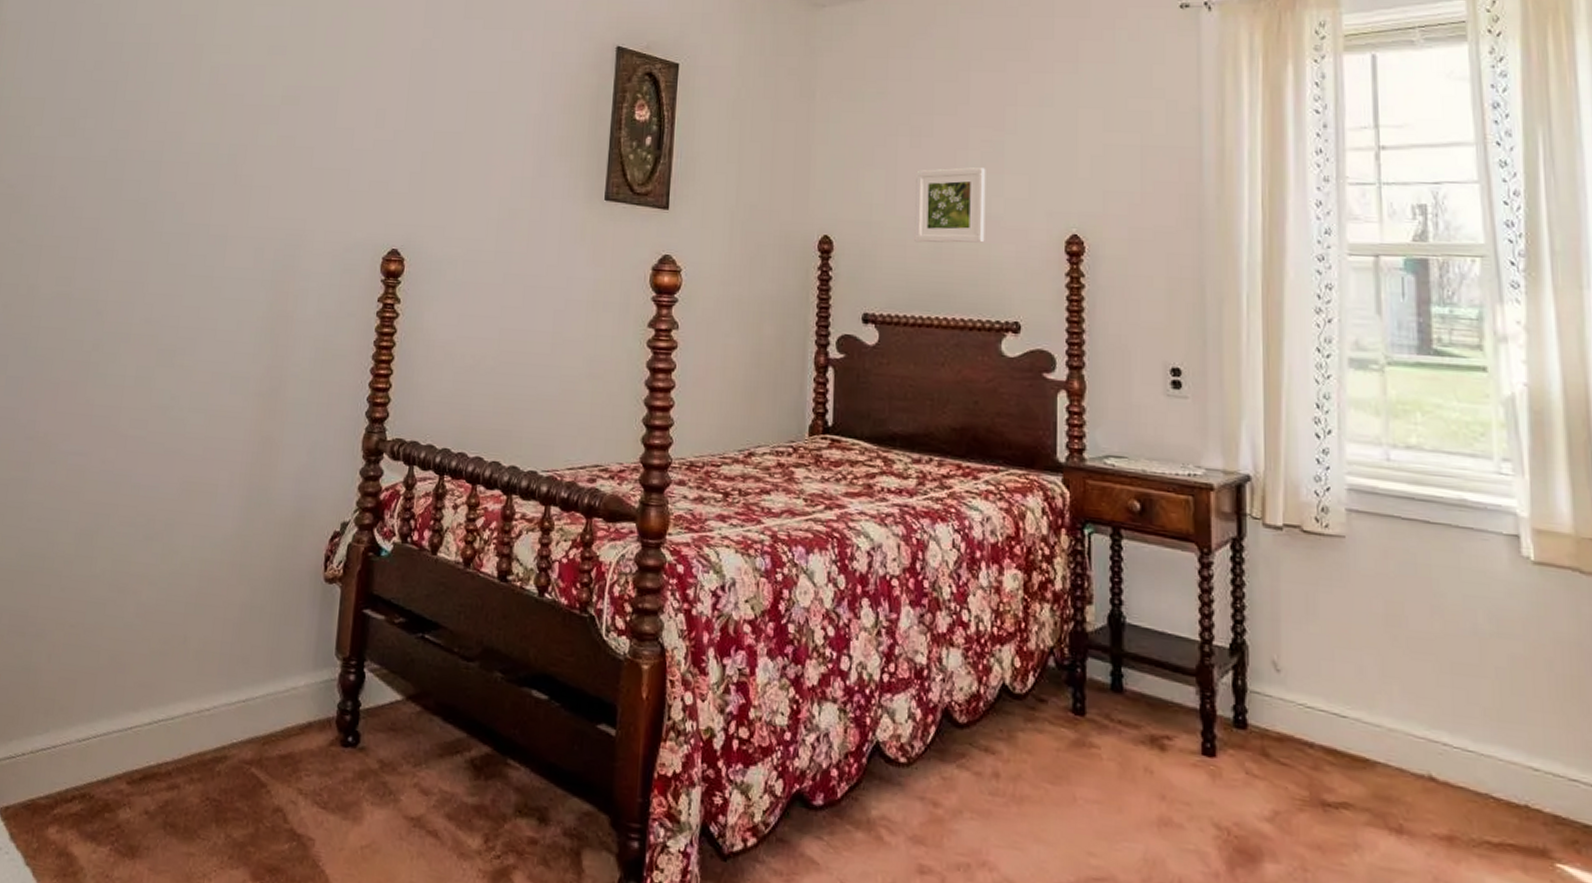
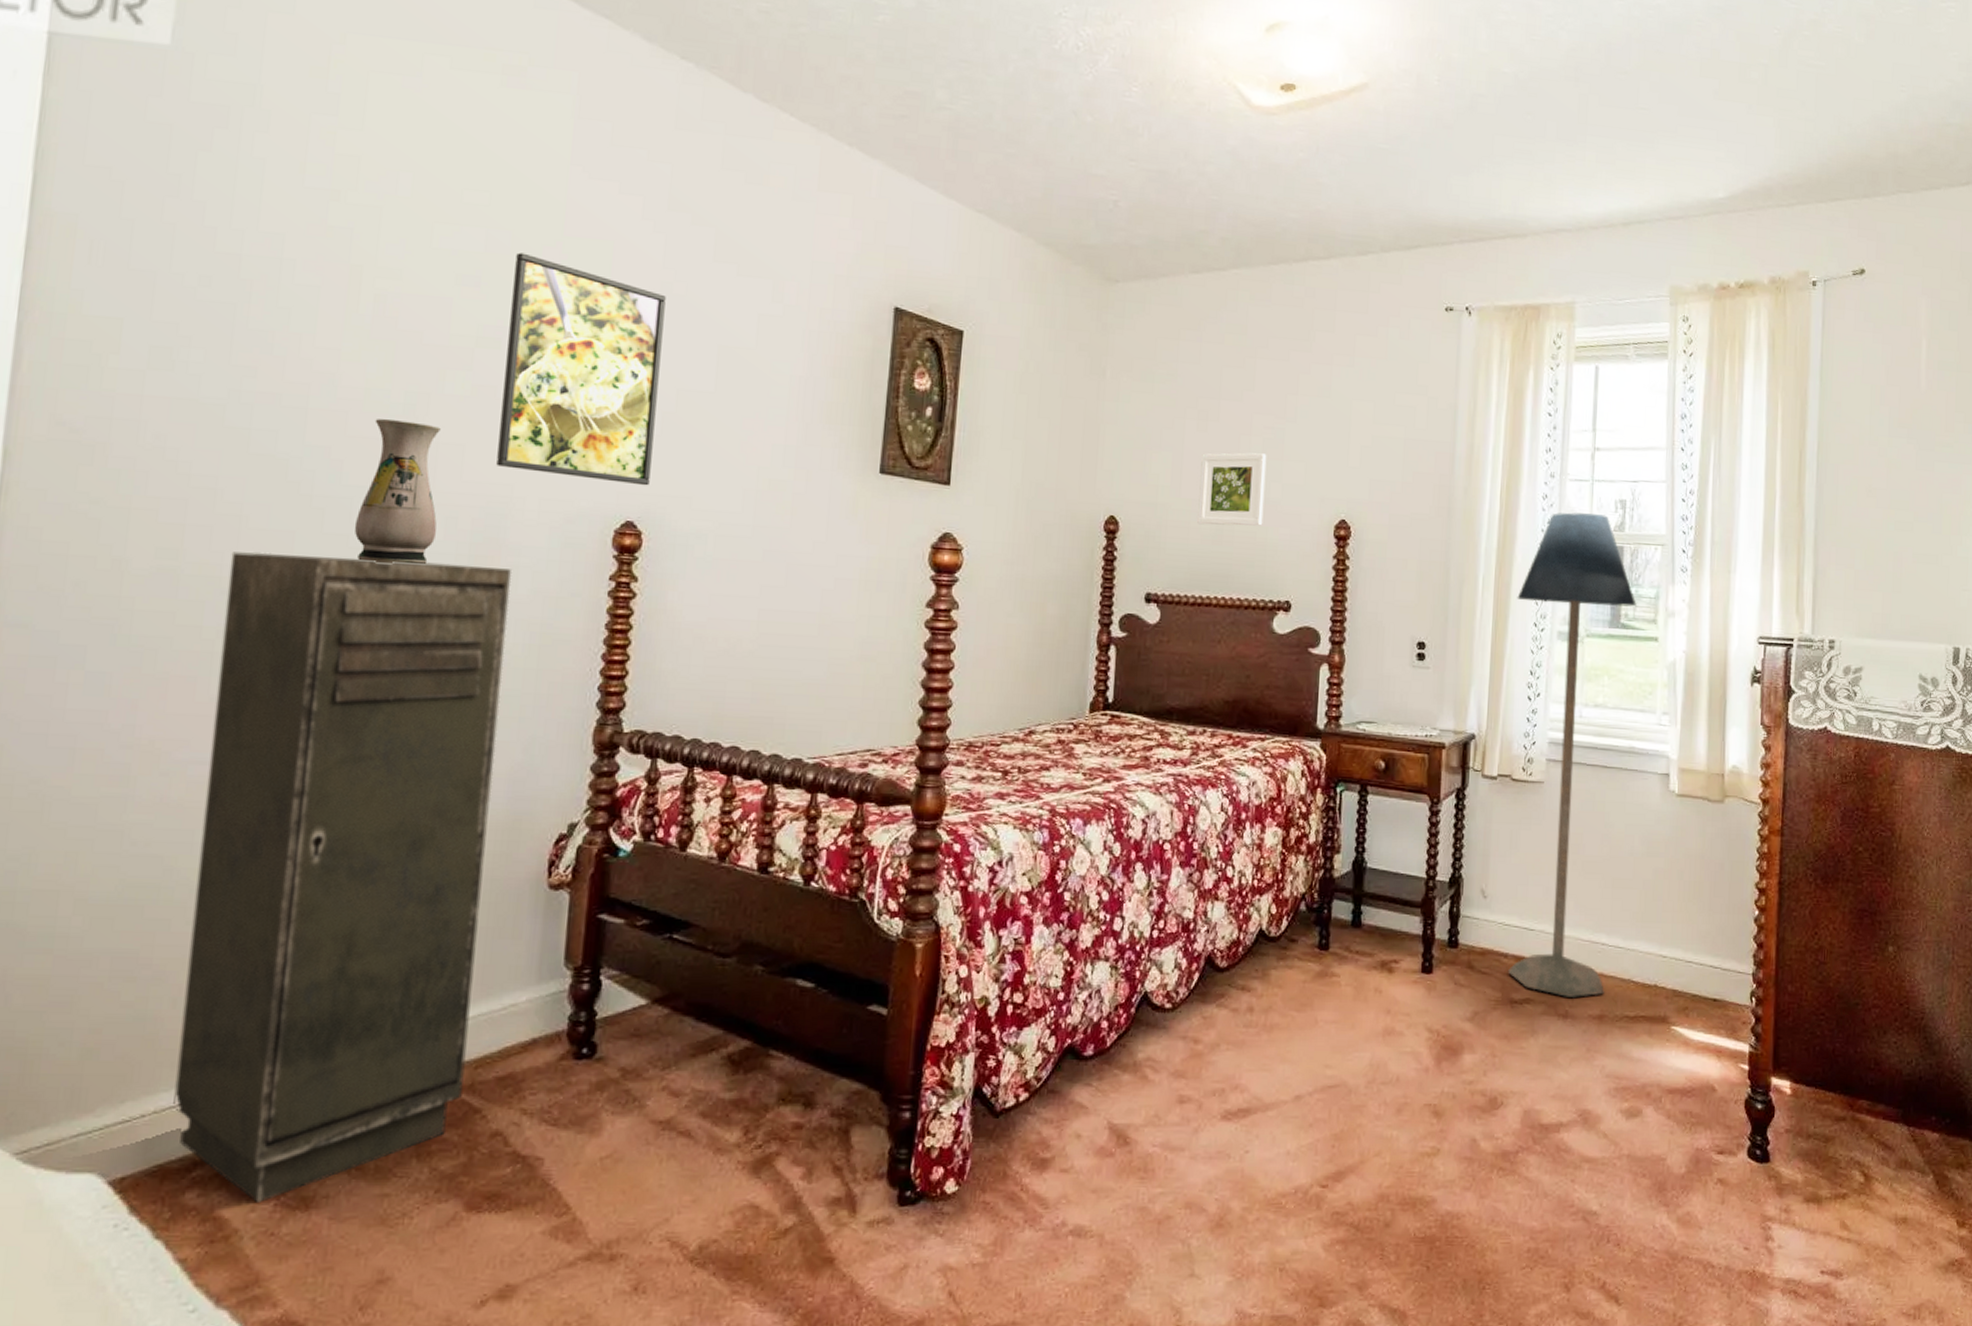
storage cabinet: none [44,279,303,846] -> present [173,552,513,1204]
vase: none [190,168,254,289] -> present [354,419,441,565]
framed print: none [294,24,426,218] -> present [496,252,666,486]
floor lamp: none [1292,220,1452,811] -> present [1507,512,1637,999]

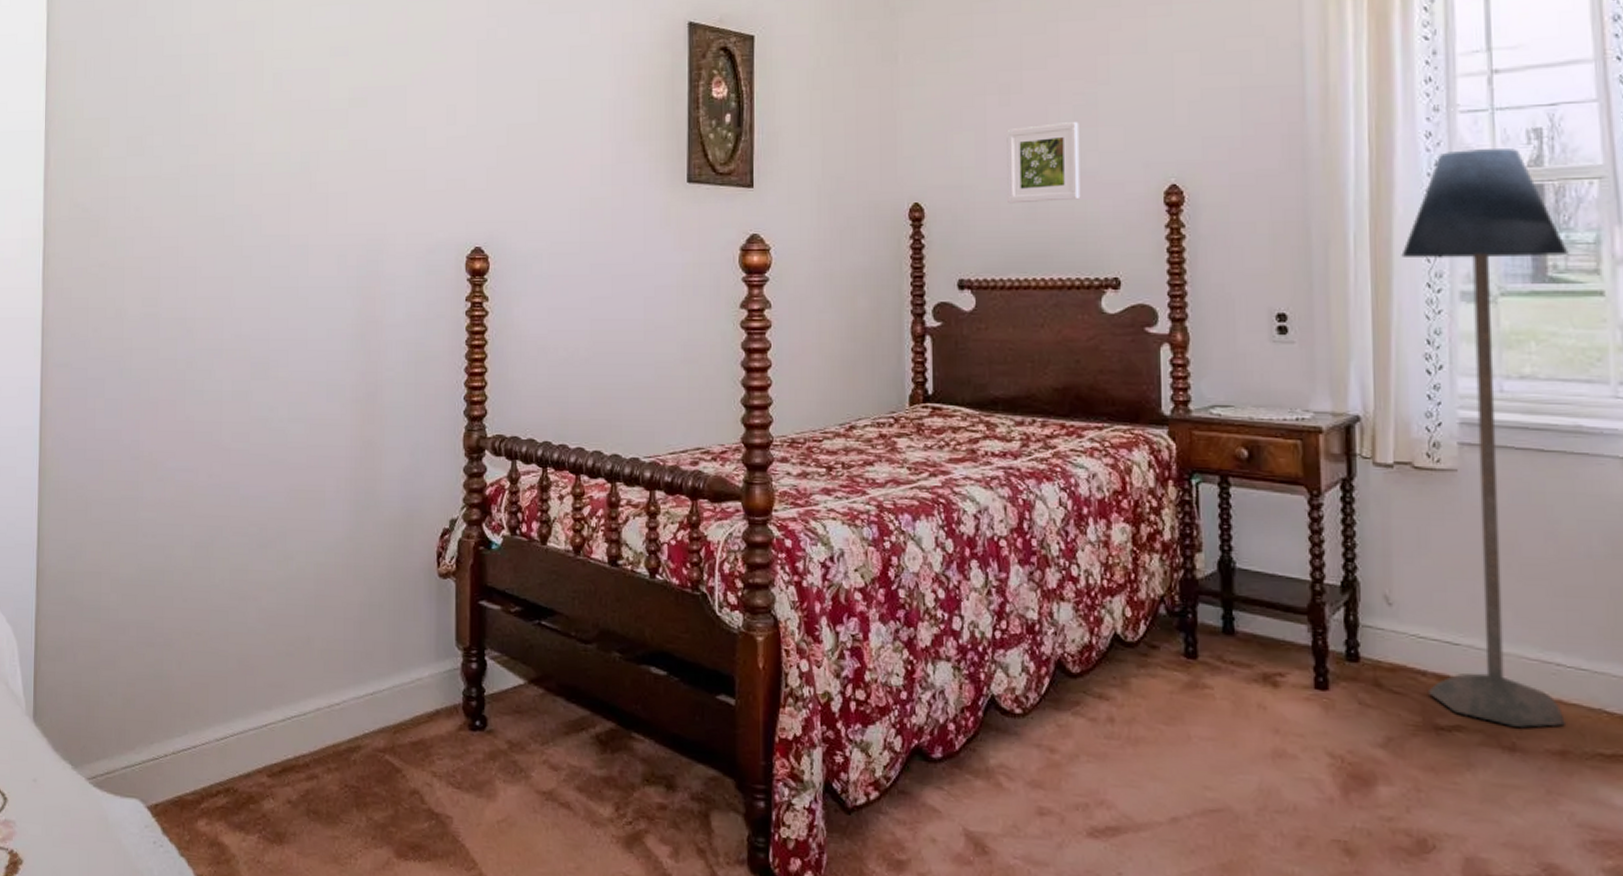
storage cabinet: present [173,552,513,1204] -> none [185,296,391,835]
vase: present [354,419,441,565] -> none [273,177,331,298]
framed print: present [496,252,666,486] -> none [372,21,492,214]

